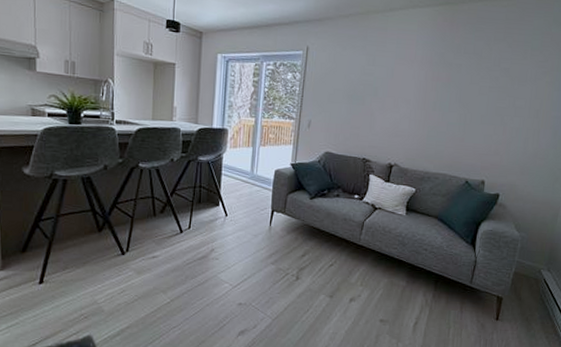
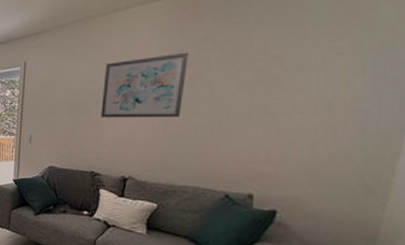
wall art: none [374,56,446,114] -> present [101,52,188,118]

